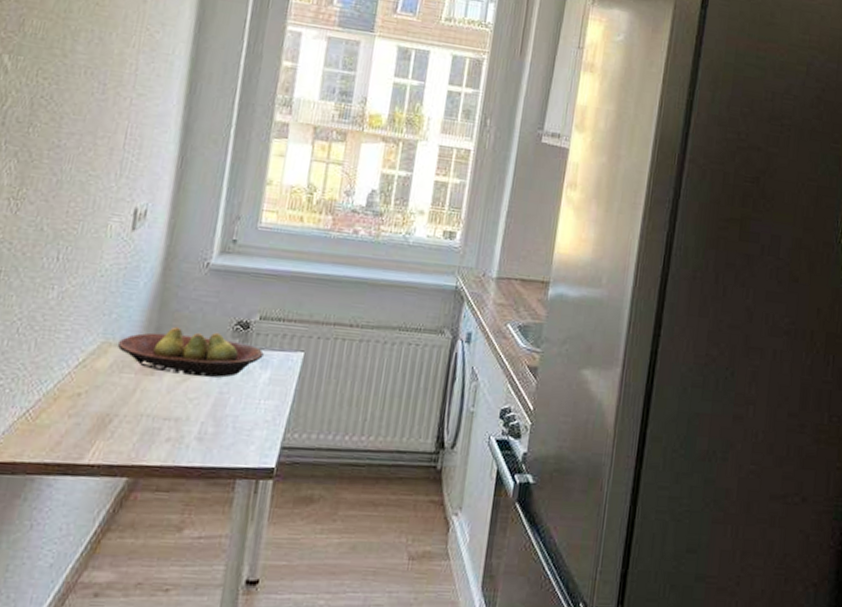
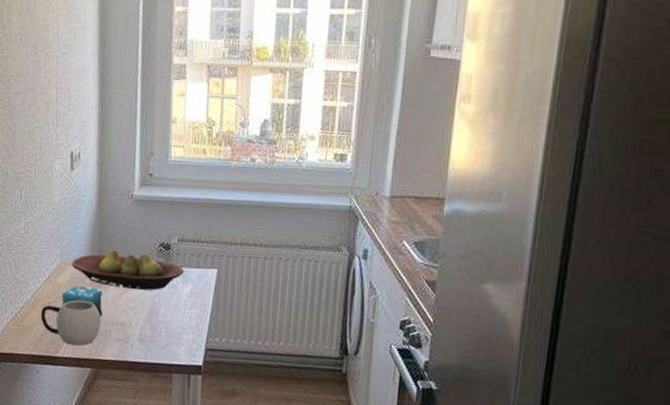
mug: none [63,389,149,449] -> present [40,299,101,346]
candle: none [97,372,155,412] -> present [62,285,102,318]

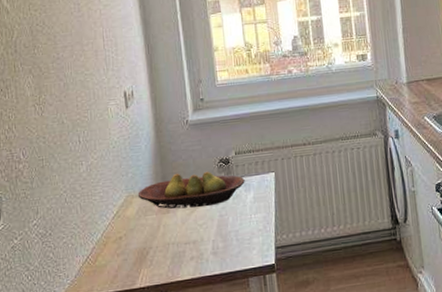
mug: present [40,299,101,346] -> none [112,227,174,274]
candle: present [62,285,102,318] -> none [132,213,174,241]

